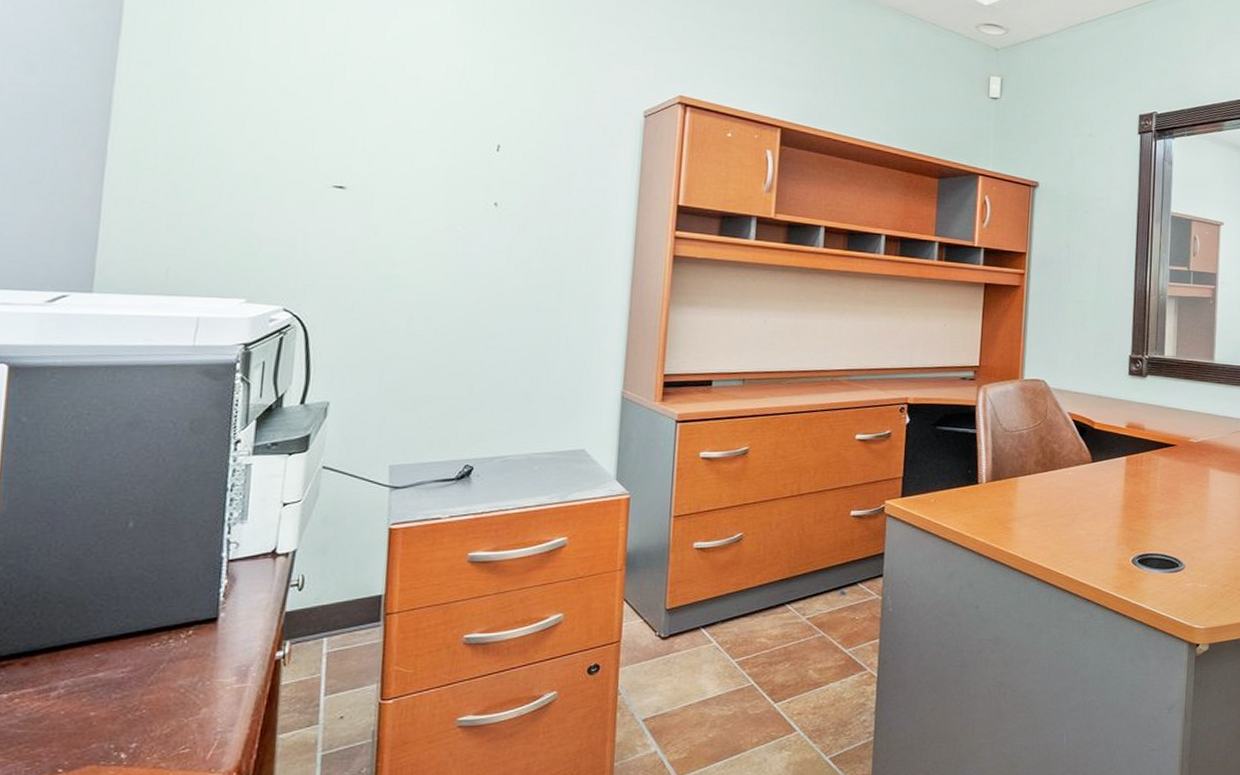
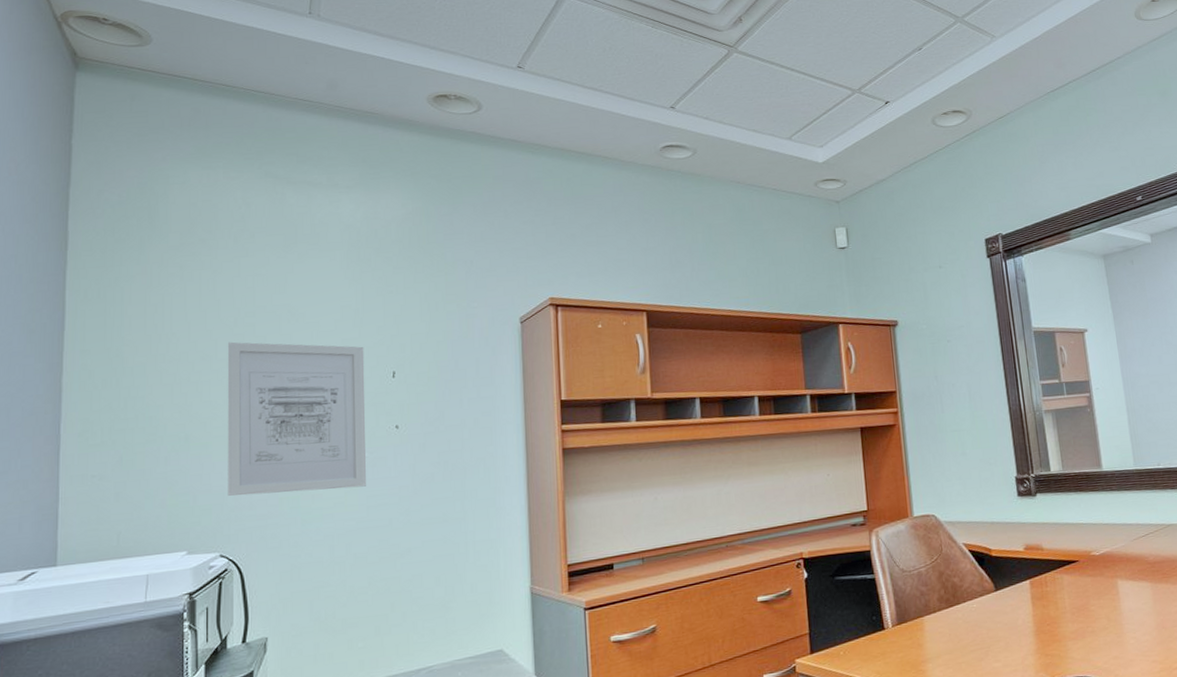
wall art: none [297,81,468,261] -> present [227,341,366,496]

